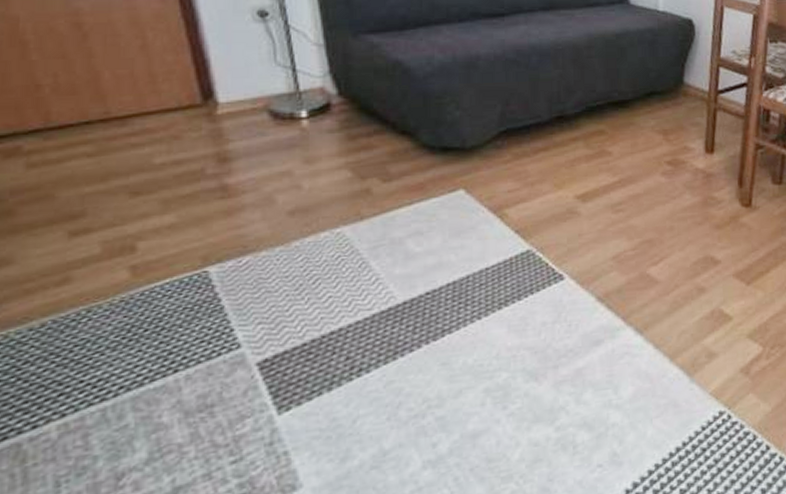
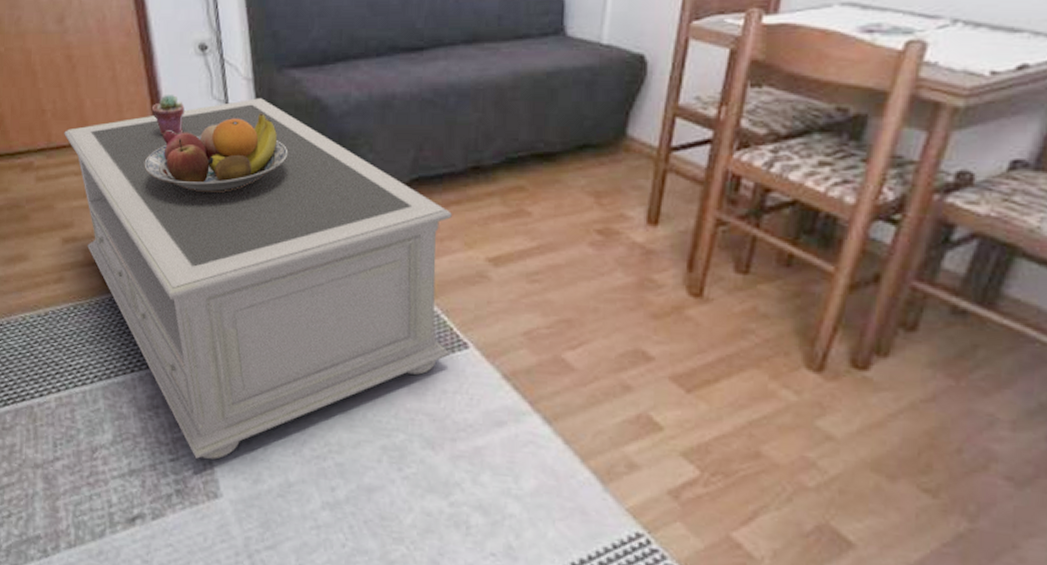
coffee table: none [70,63,546,453] -> present [64,98,452,460]
fruit bowl: none [188,77,369,162] -> present [144,113,289,192]
potted succulent: none [197,63,241,106] -> present [151,95,185,136]

